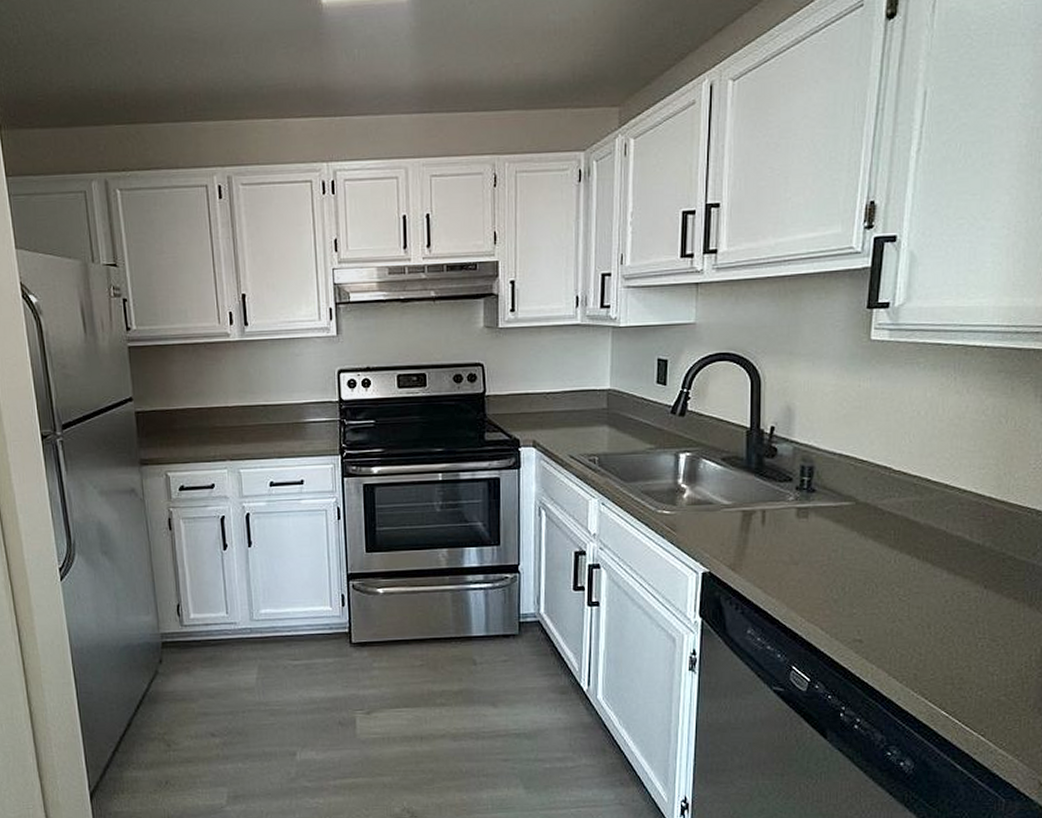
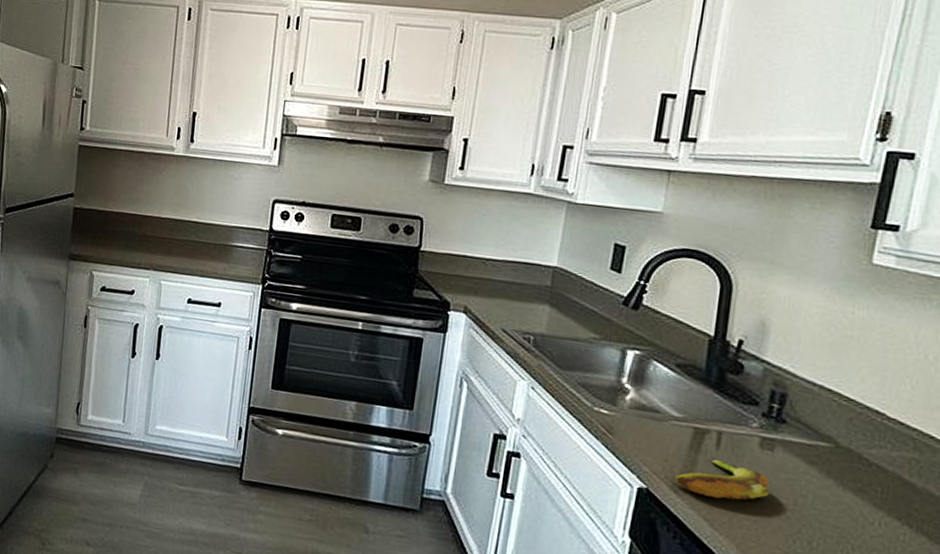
banana: none [731,533,808,569] -> present [675,456,771,500]

